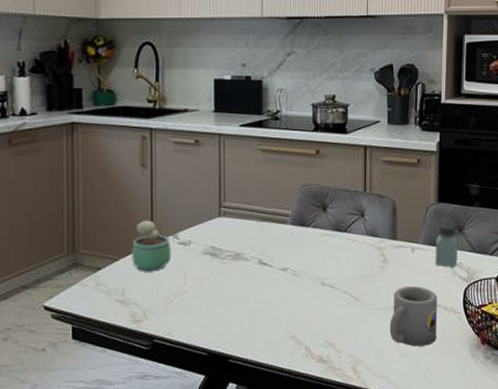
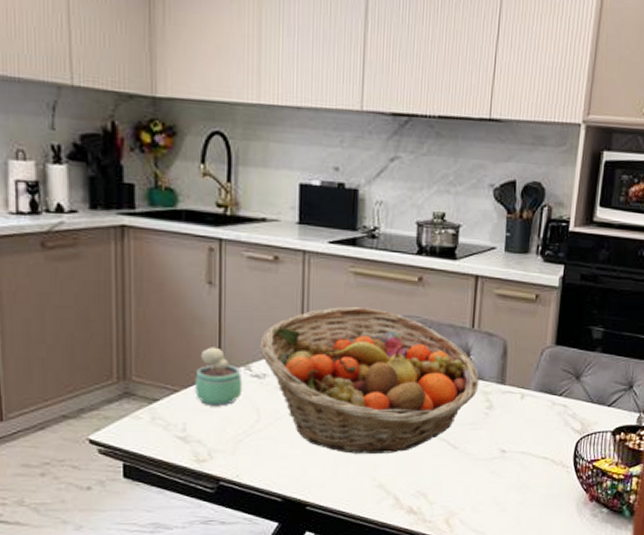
fruit basket: none [185,179,374,309] -> present [259,307,479,454]
mug: present [389,285,438,347] -> none [489,435,546,501]
saltshaker: present [435,223,459,267] -> none [546,369,575,417]

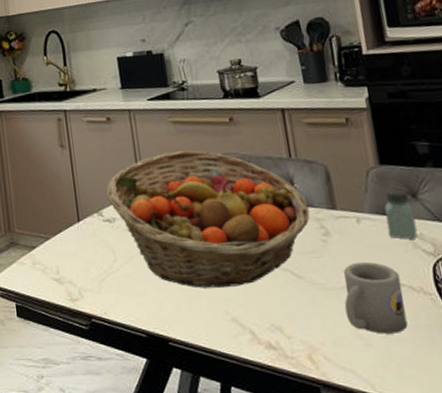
chocolate milk: present [195,347,243,405] -> none [60,198,99,249]
mug: none [489,435,546,501] -> present [343,261,408,334]
saltshaker: none [546,369,575,417] -> present [384,188,418,239]

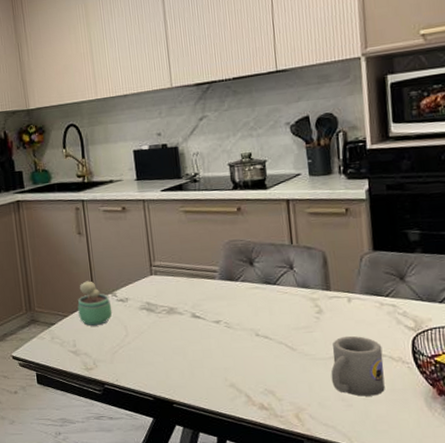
chocolate milk: none [60,198,99,249] -> present [77,281,113,326]
fruit basket: present [106,150,310,288] -> none [120,237,306,359]
saltshaker: present [384,188,418,239] -> none [374,272,402,316]

